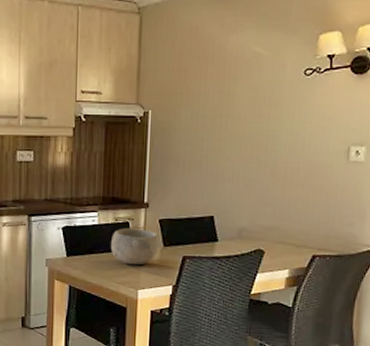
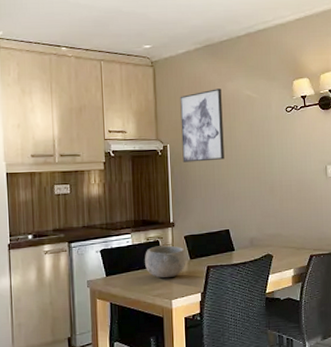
wall art: none [166,43,223,133] -> present [180,88,225,163]

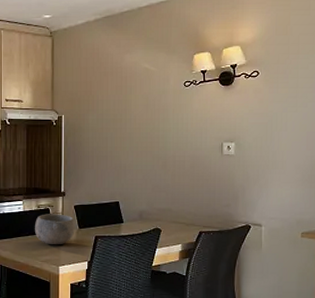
wall art: present [180,88,225,163] -> none [77,61,119,134]

